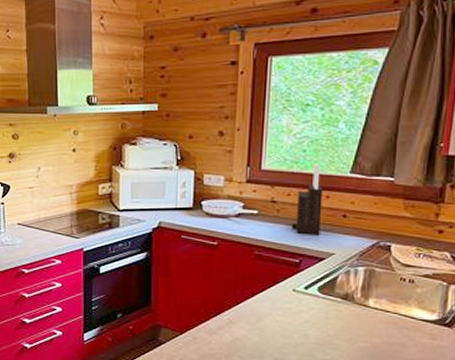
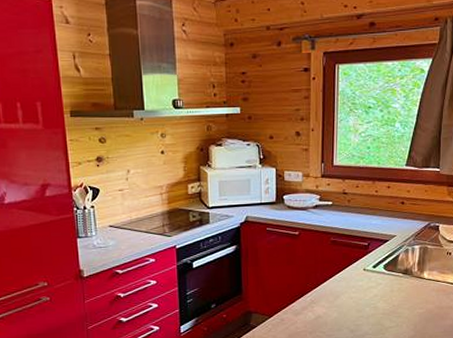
knife block: present [292,163,323,235] -> none [360,158,385,221]

